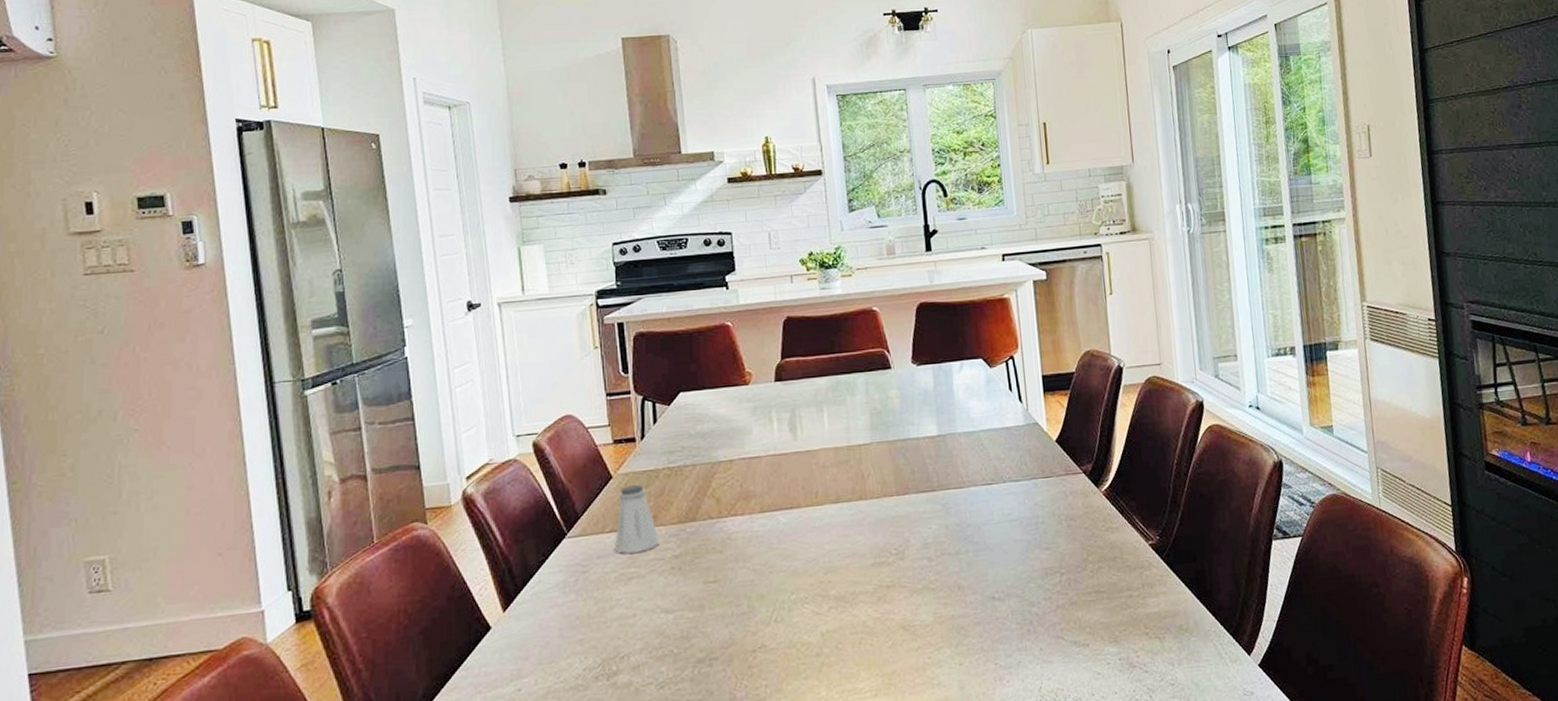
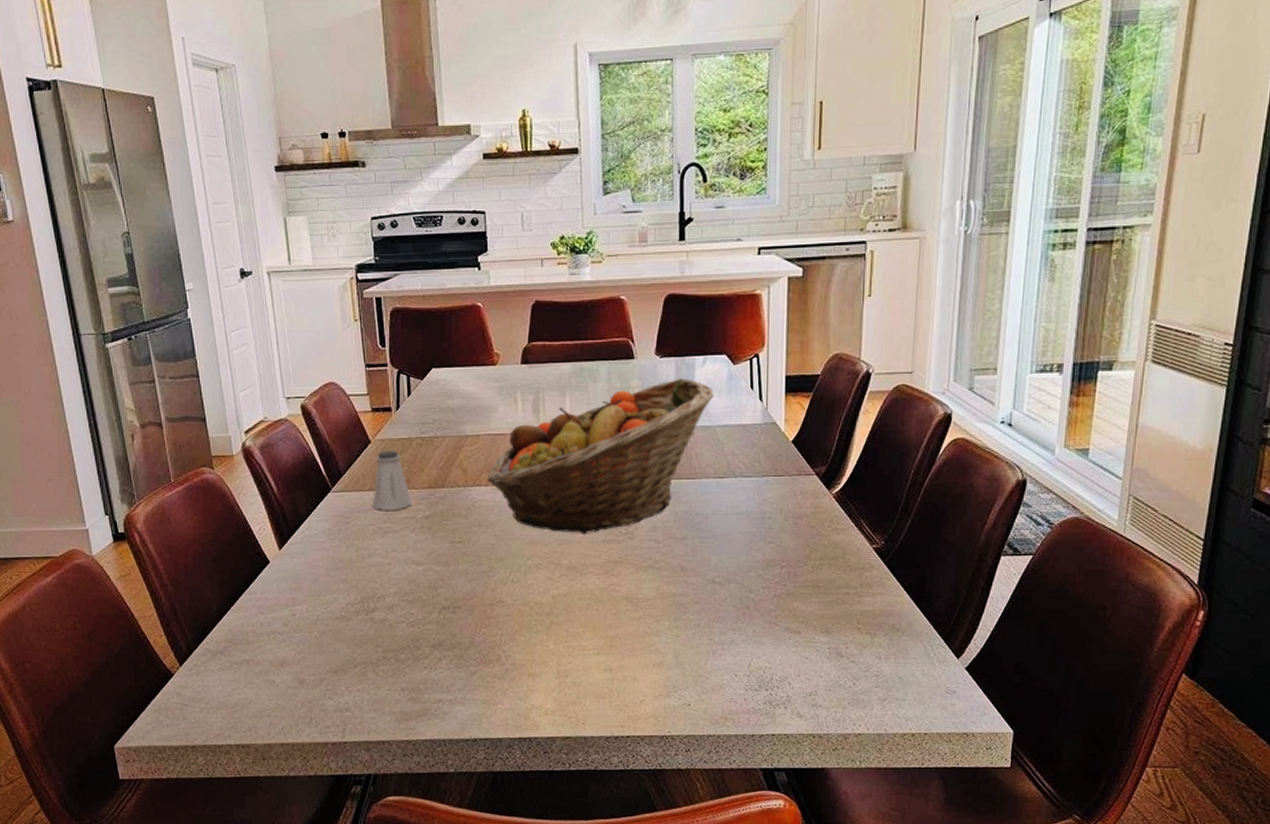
fruit basket: none [743,385,974,559] -> present [487,378,714,534]

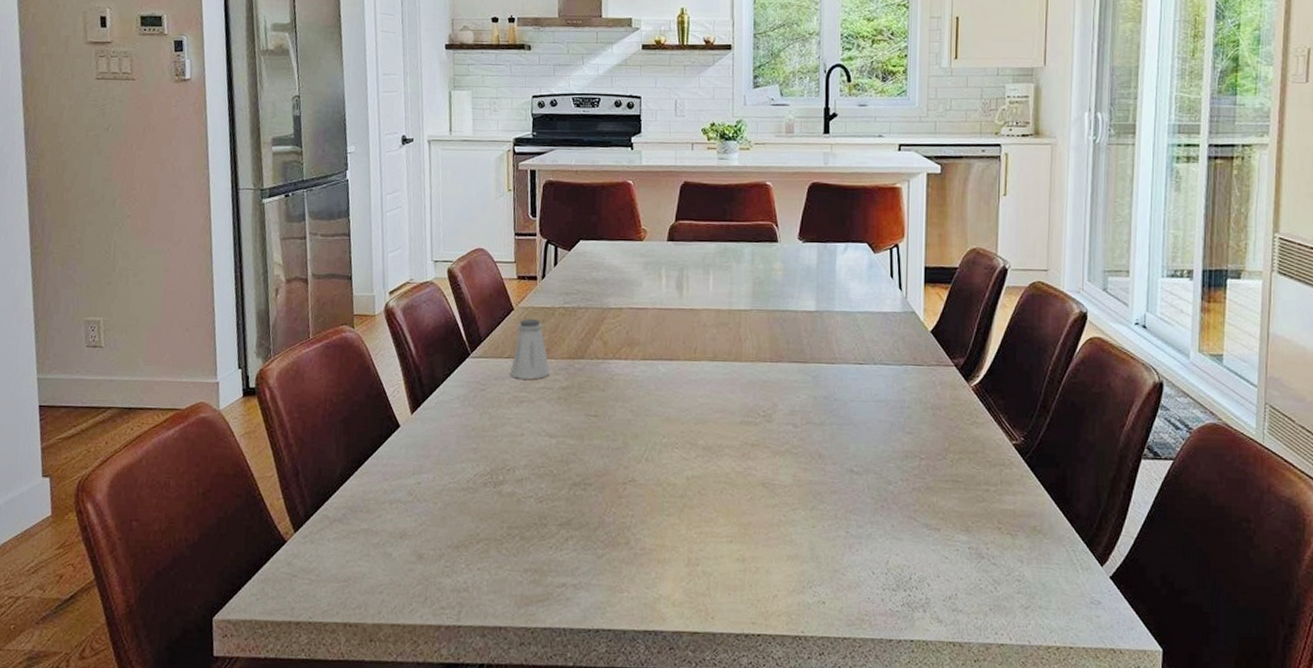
fruit basket: present [487,378,714,534] -> none [626,264,854,415]

